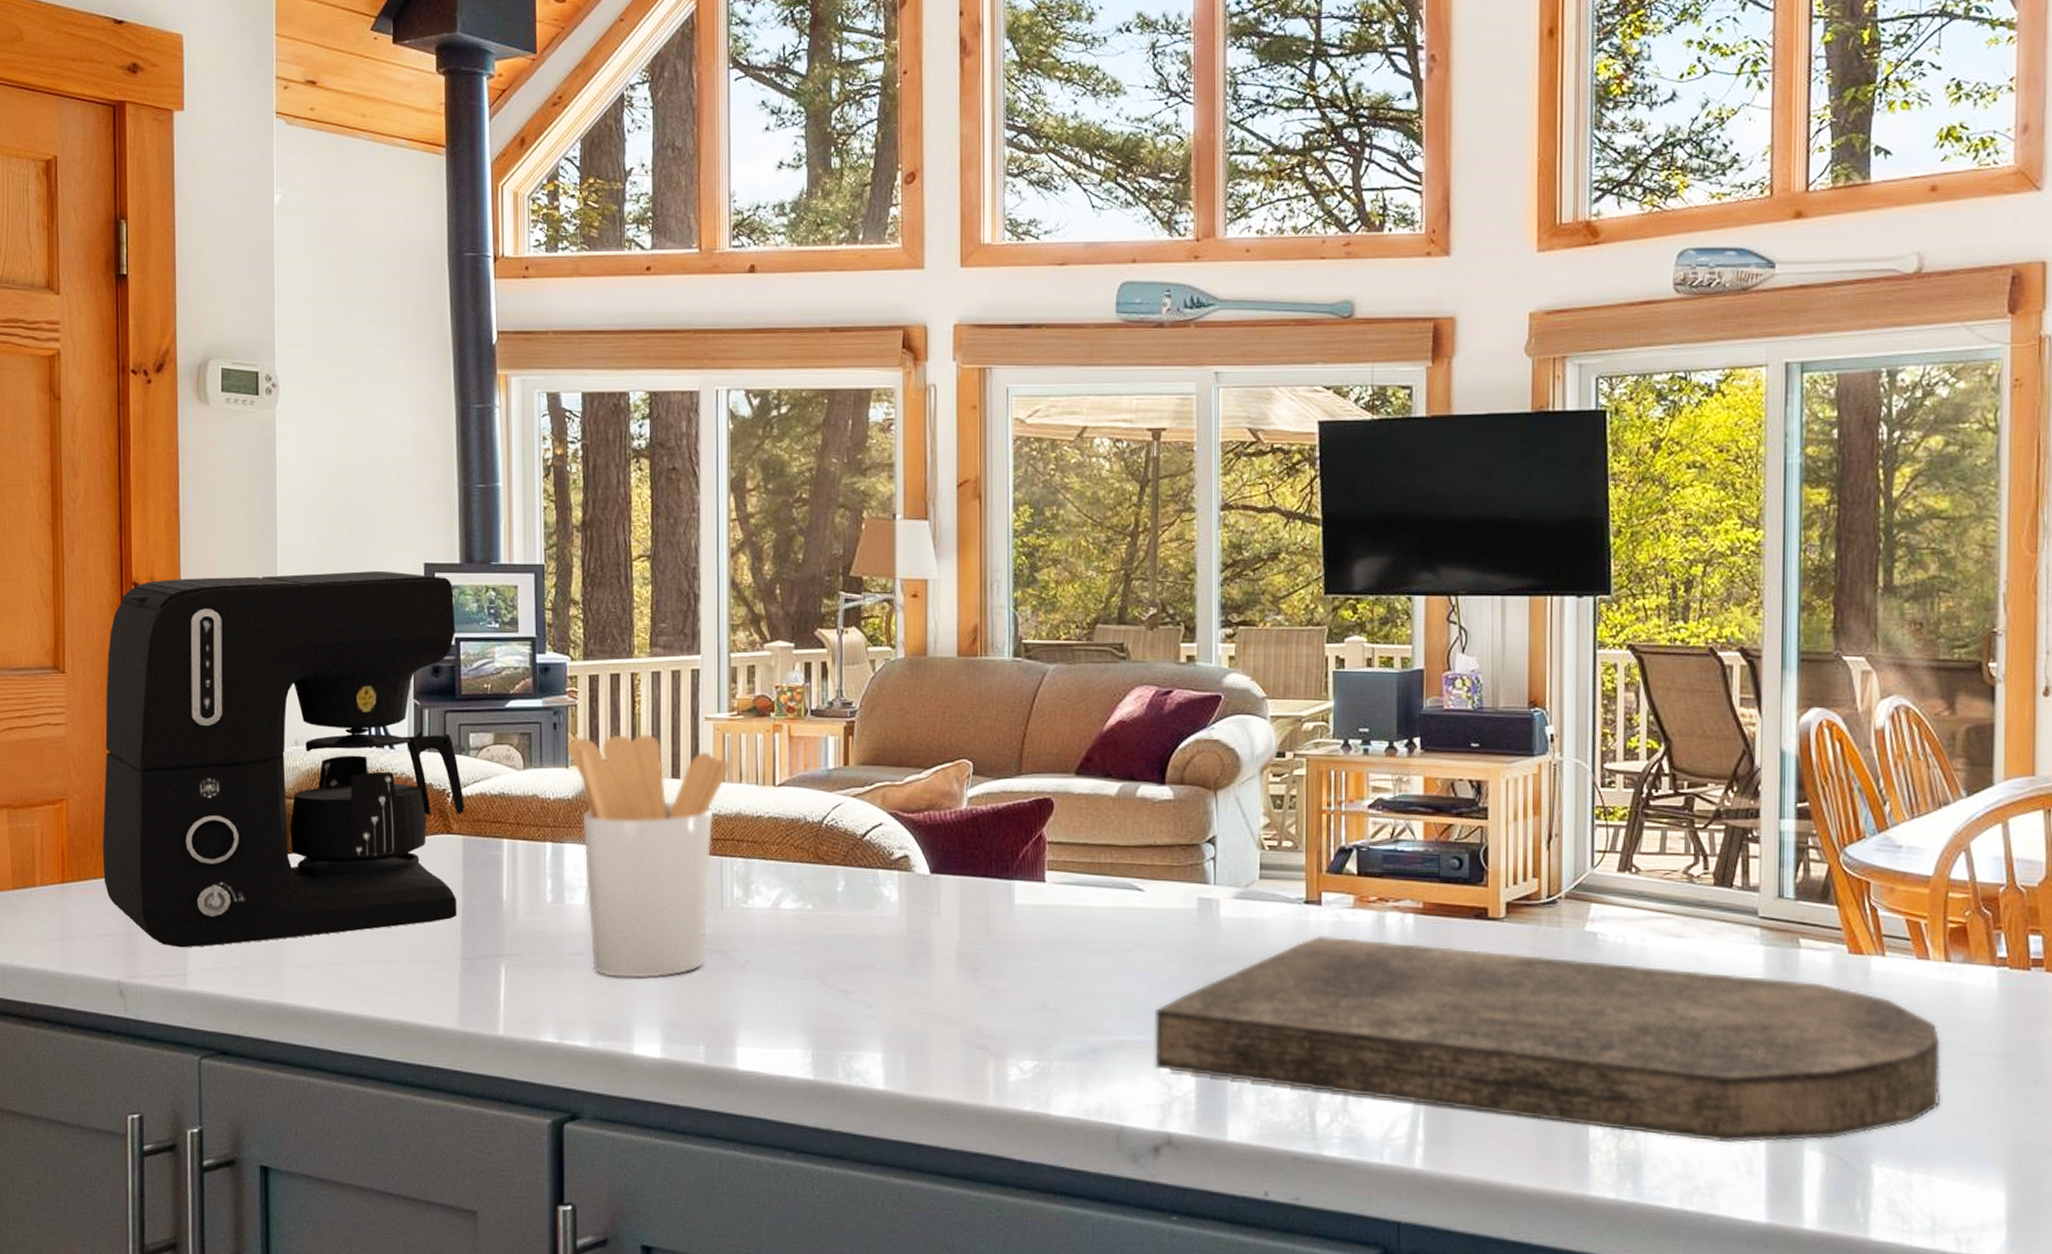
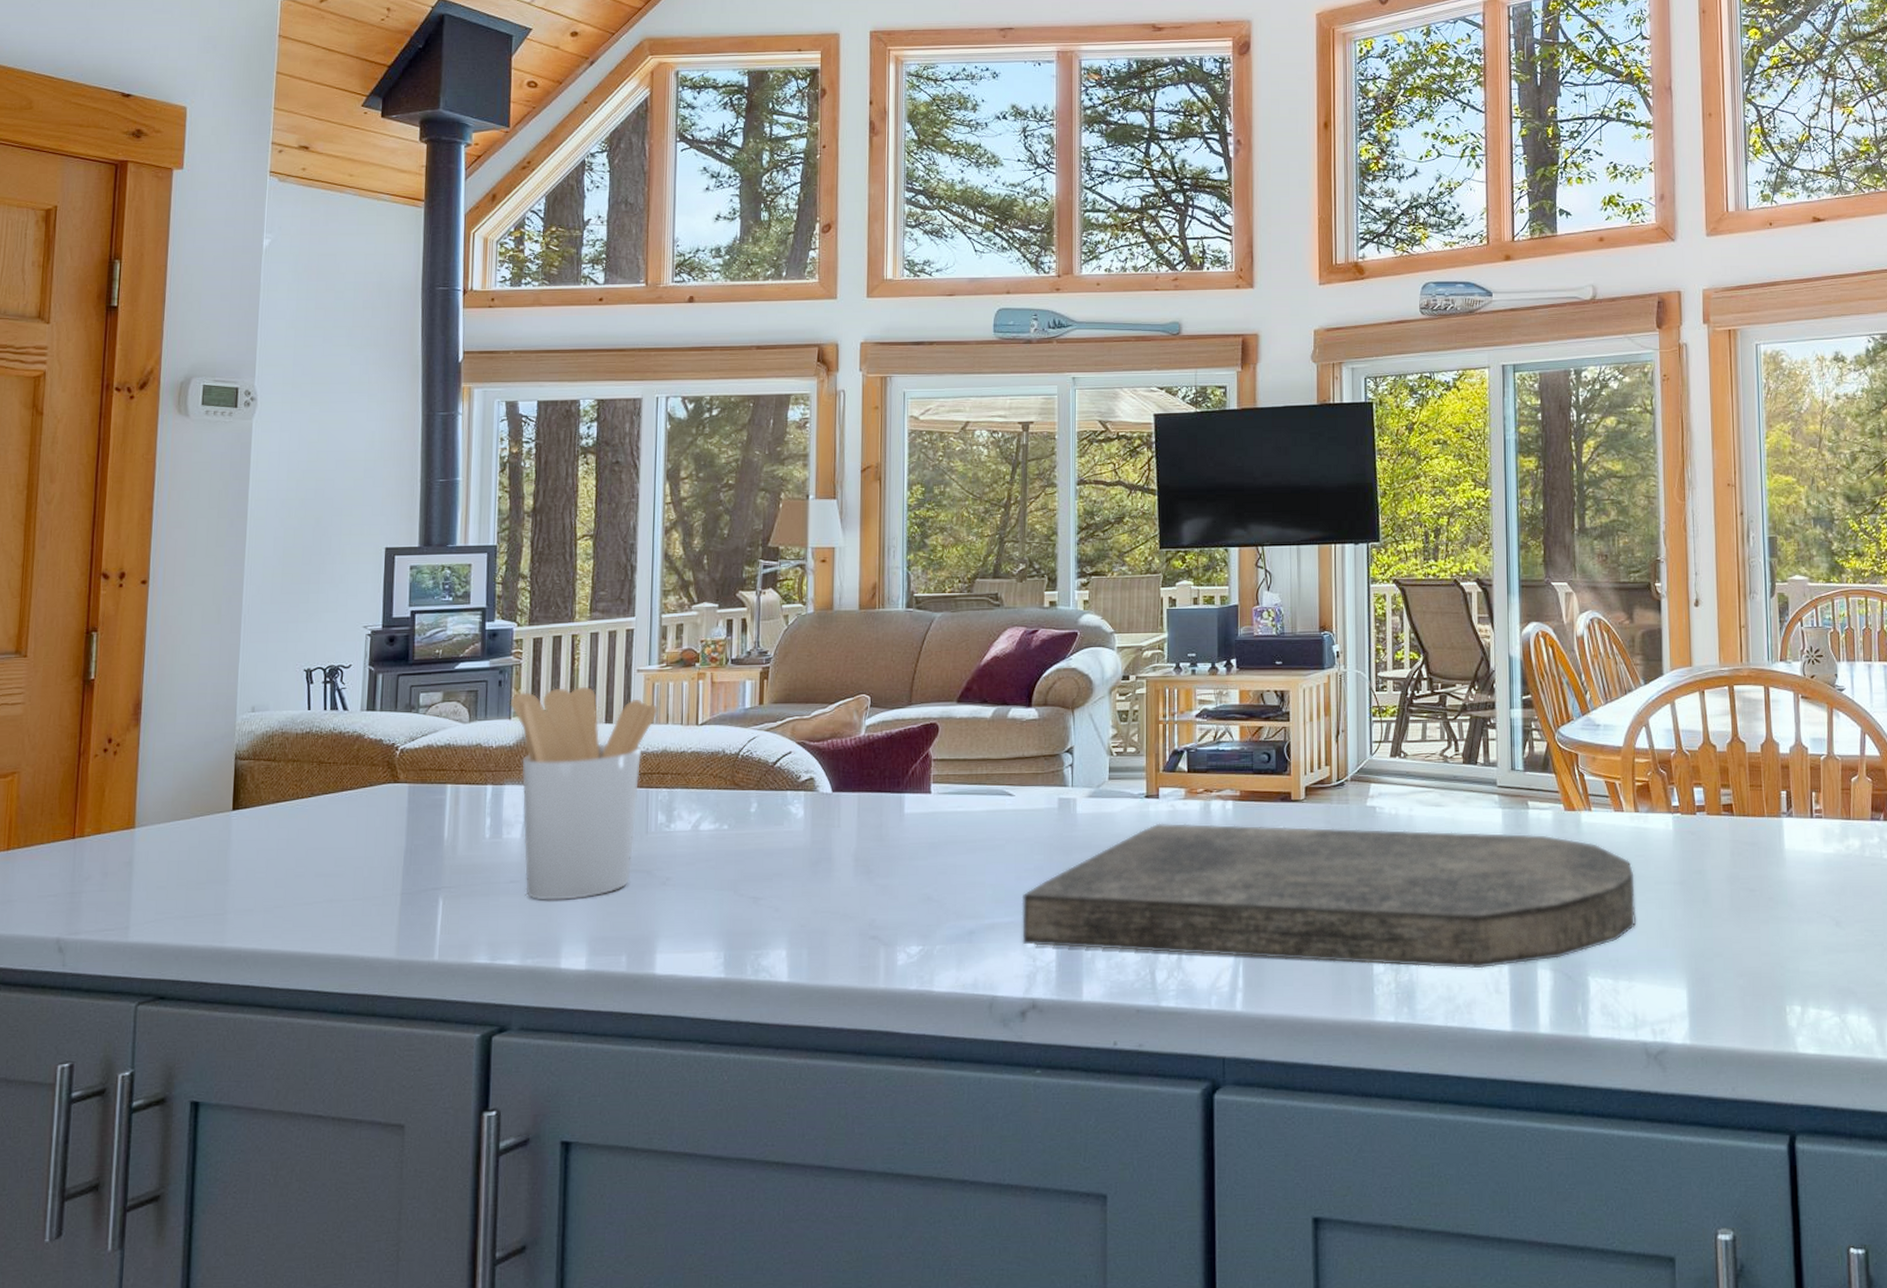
coffee maker: present [102,570,464,948] -> none [50,555,412,903]

